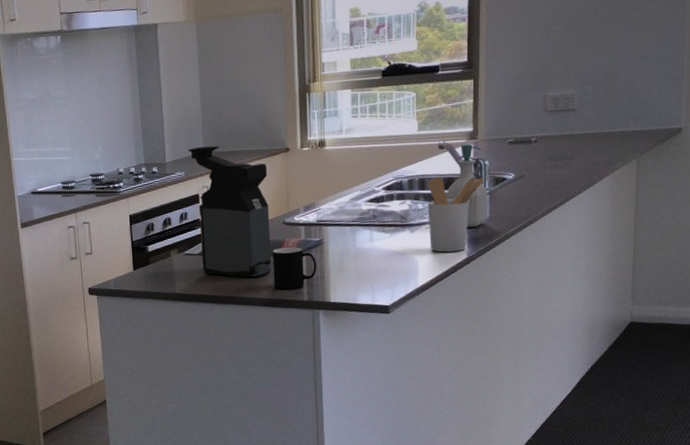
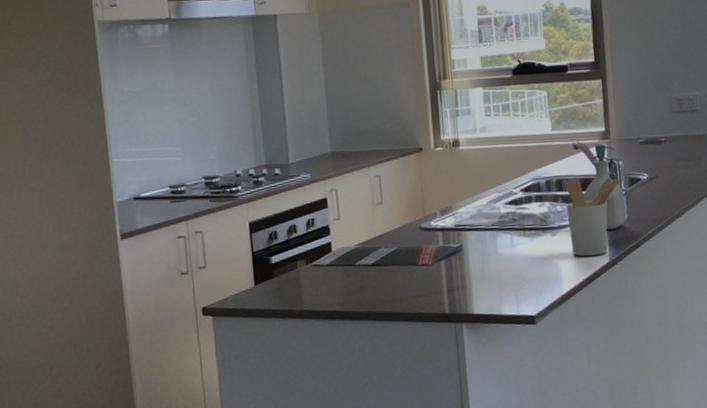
coffee maker: present [188,146,272,278] -> none [313,145,409,290]
cup: present [272,247,317,290] -> none [409,254,458,302]

